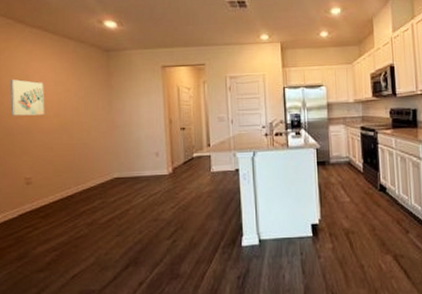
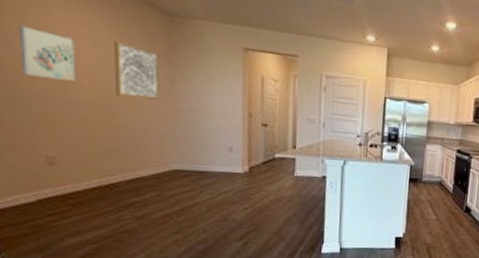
wall art: none [69,78,101,121] -> present [113,40,160,100]

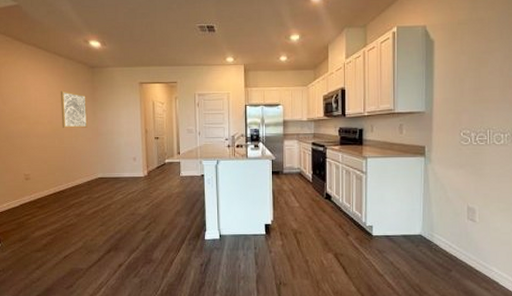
wall art: present [19,24,76,81] -> none [10,89,40,122]

